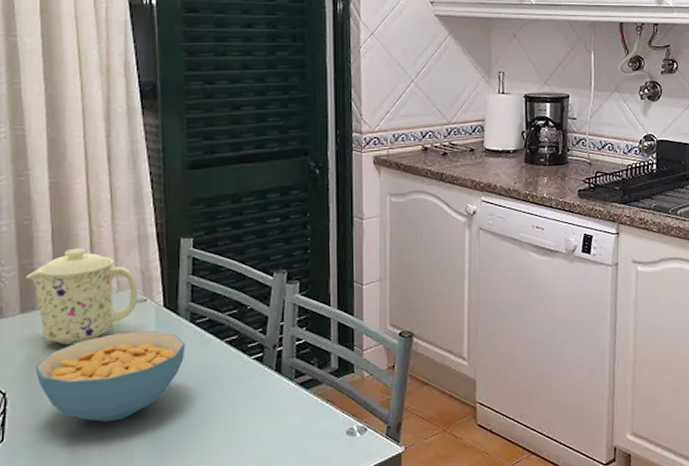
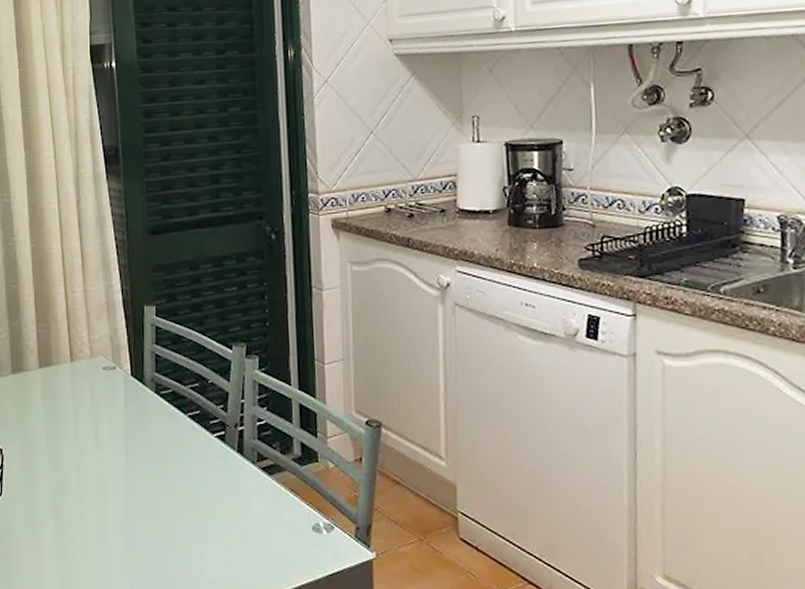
mug: present [26,247,137,345] -> none [15,312,108,407]
cereal bowl: present [35,330,185,423] -> none [25,399,152,488]

